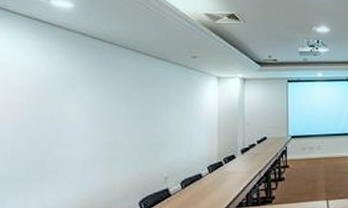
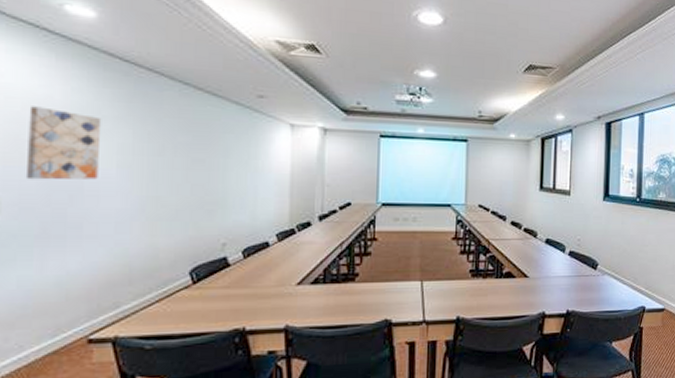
wall art: none [16,77,75,135] -> present [25,106,102,180]

